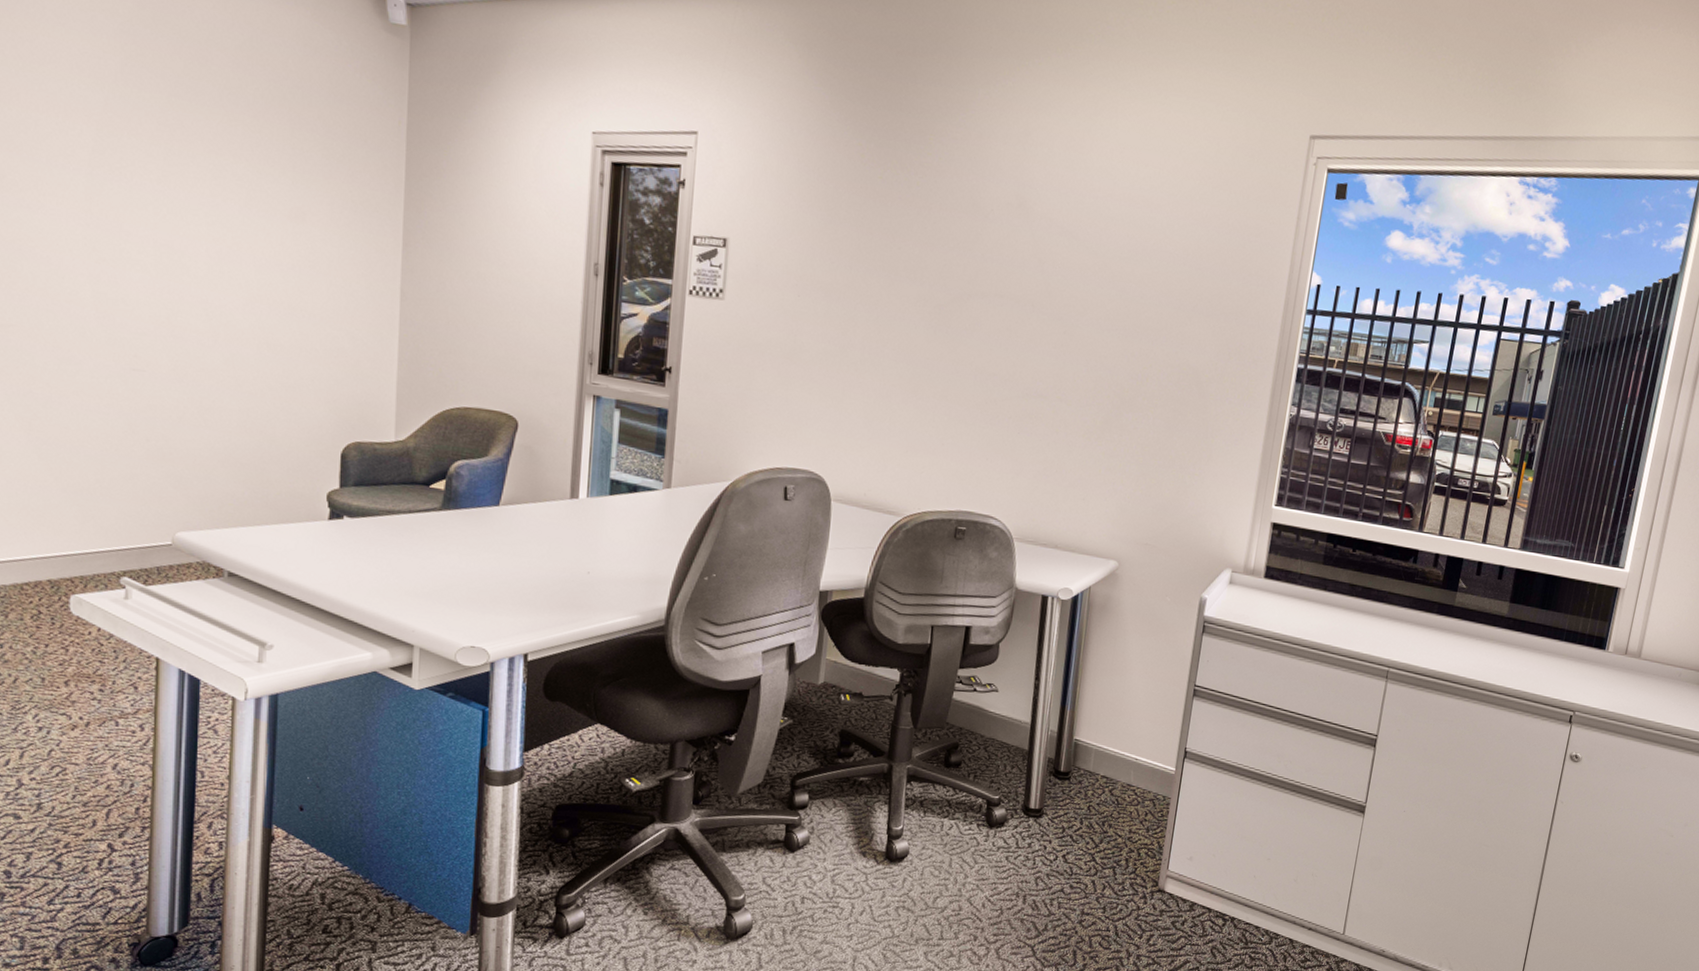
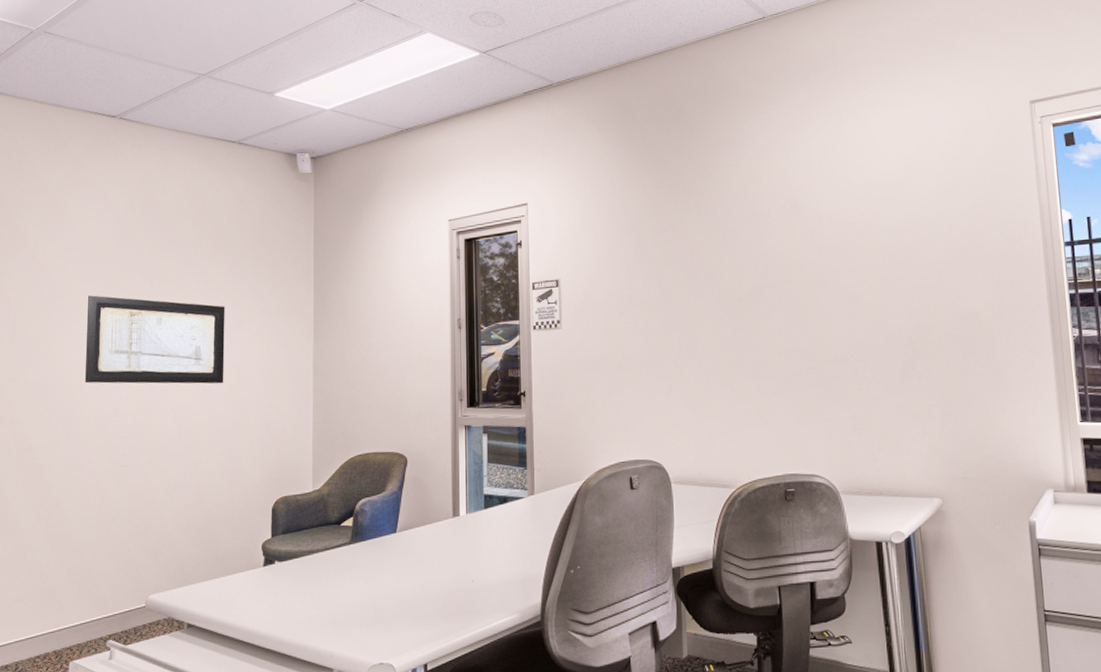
wall art: none [76,132,280,288] -> present [84,295,225,384]

